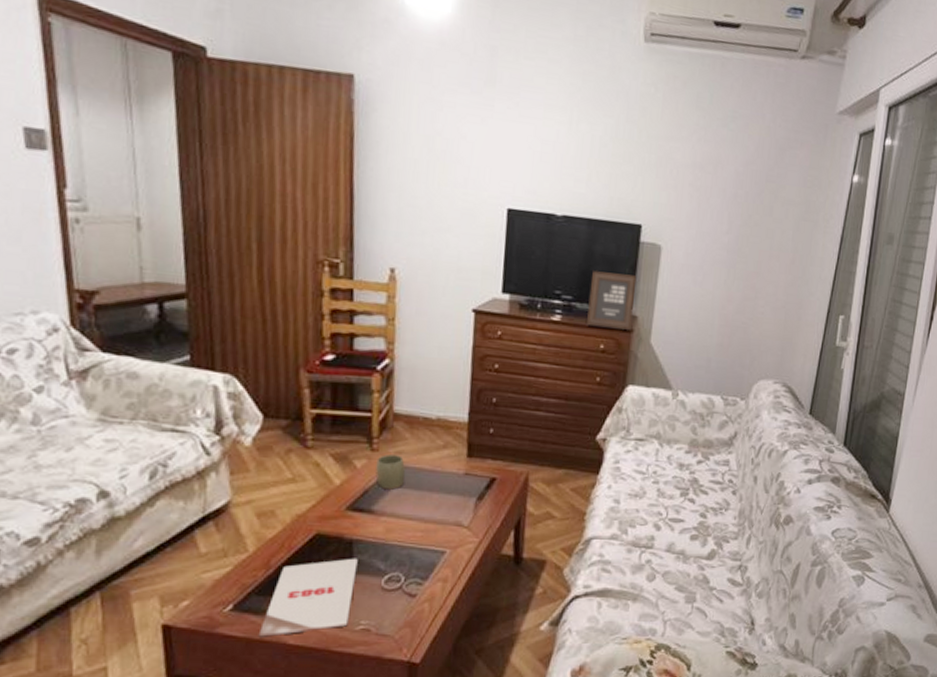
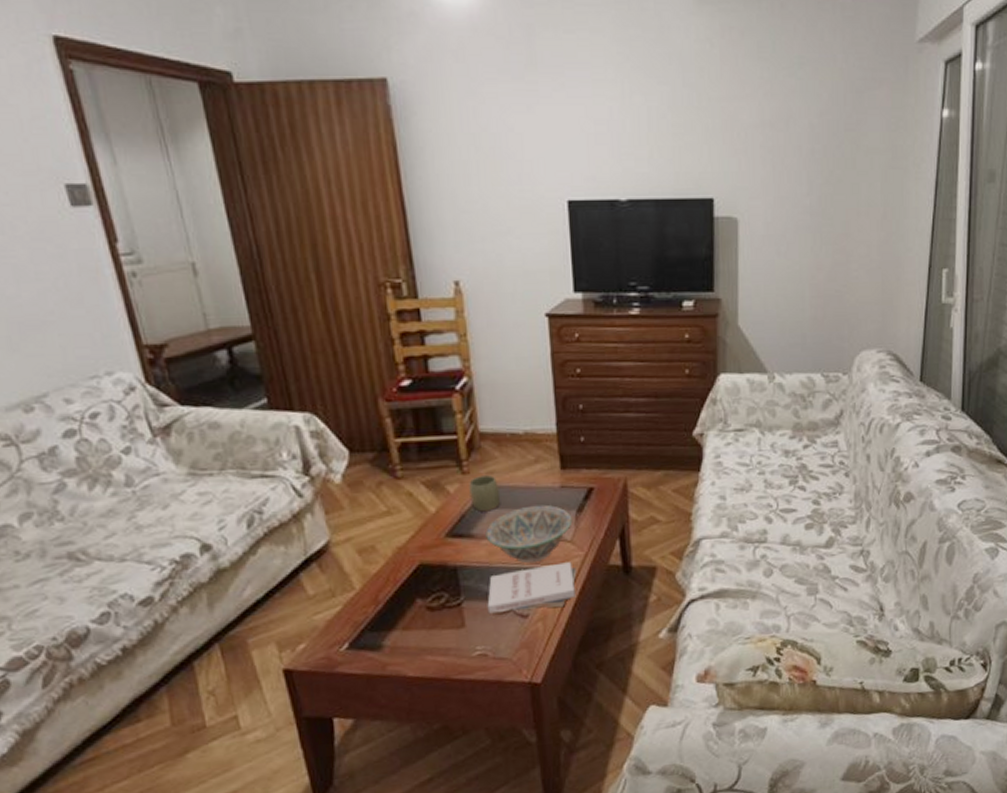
magazine: present [258,558,358,639] -> none [377,584,466,674]
books: none [377,547,470,590] -> present [487,562,577,614]
decorative bowl: none [385,488,472,545] -> present [485,504,573,564]
picture frame: present [587,271,637,330] -> none [666,255,716,316]

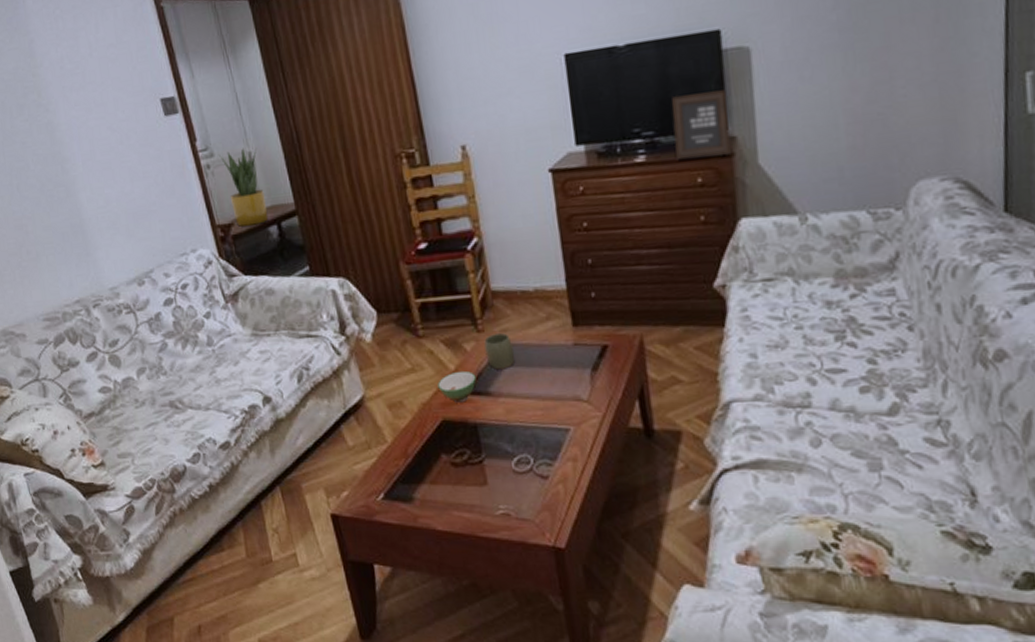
planter: none [150,257,216,349] -> present [219,148,269,227]
bowl: none [416,513,459,546] -> present [438,370,477,403]
decorative bowl: present [485,504,573,564] -> none [502,363,588,423]
books: present [487,562,577,614] -> none [507,423,596,473]
picture frame: none [666,255,716,316] -> present [672,89,731,160]

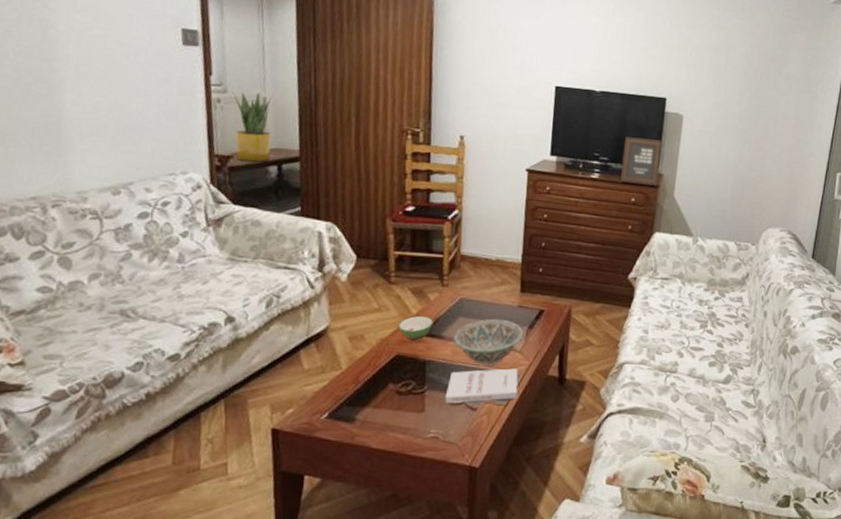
mug: present [484,333,515,370] -> none [445,289,470,319]
decorative bowl: none [502,363,588,423] -> present [453,318,524,366]
books: none [507,423,596,473] -> present [444,368,522,405]

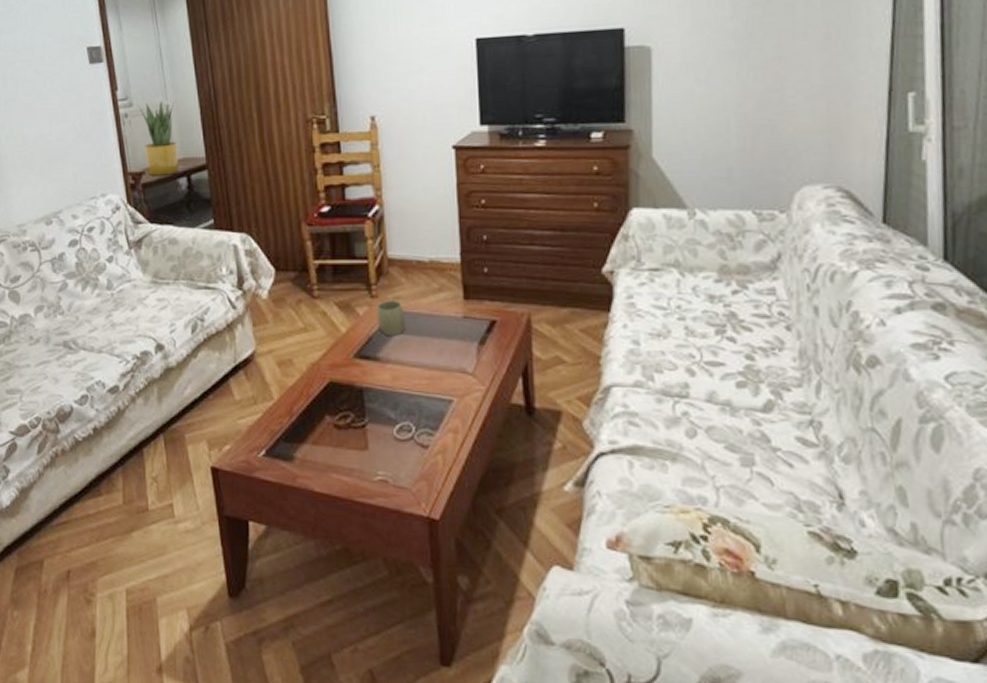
bowl: present [398,315,434,342] -> none [328,334,366,366]
books: present [444,368,522,405] -> none [389,395,478,441]
mug: none [445,289,470,319] -> present [377,301,404,336]
decorative bowl: present [453,318,524,366] -> none [390,334,475,393]
picture frame: present [620,136,663,186] -> none [573,85,627,148]

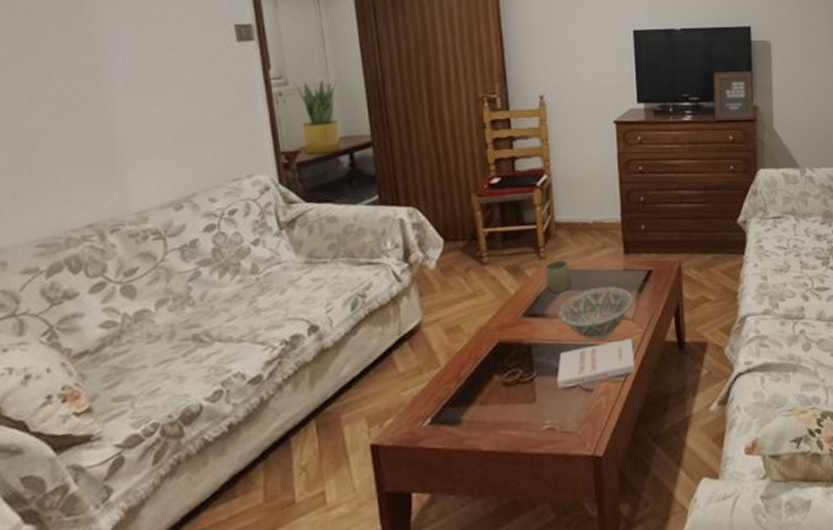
books: none [389,395,478,441] -> present [556,339,637,389]
decorative bowl: none [390,334,475,393] -> present [557,286,634,341]
picture frame: none [573,85,627,148] -> present [713,71,755,121]

